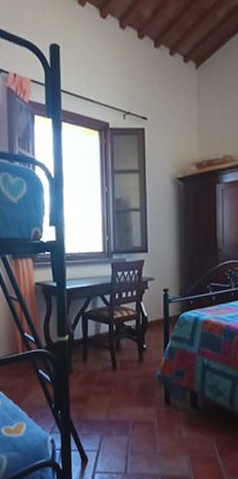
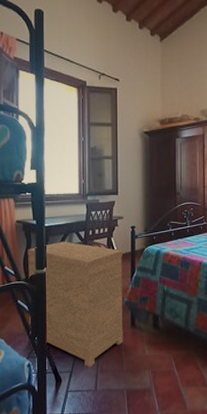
side table: none [48,306,155,447] -> present [28,241,122,367]

